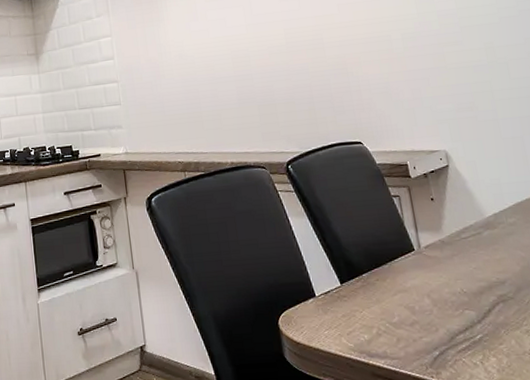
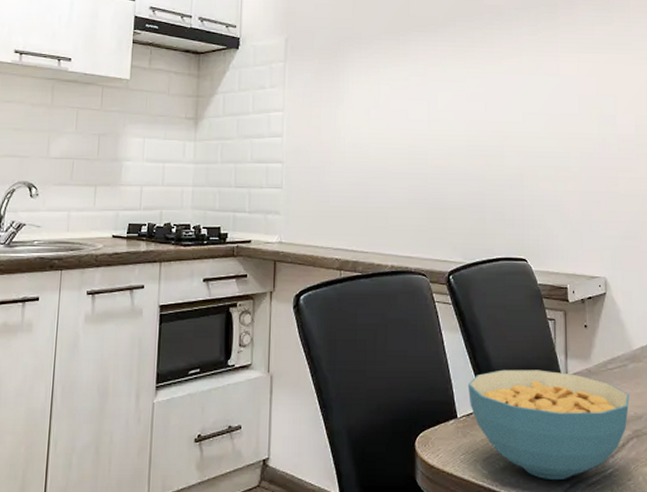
cereal bowl: none [321,245,491,349] -> present [467,369,630,481]

